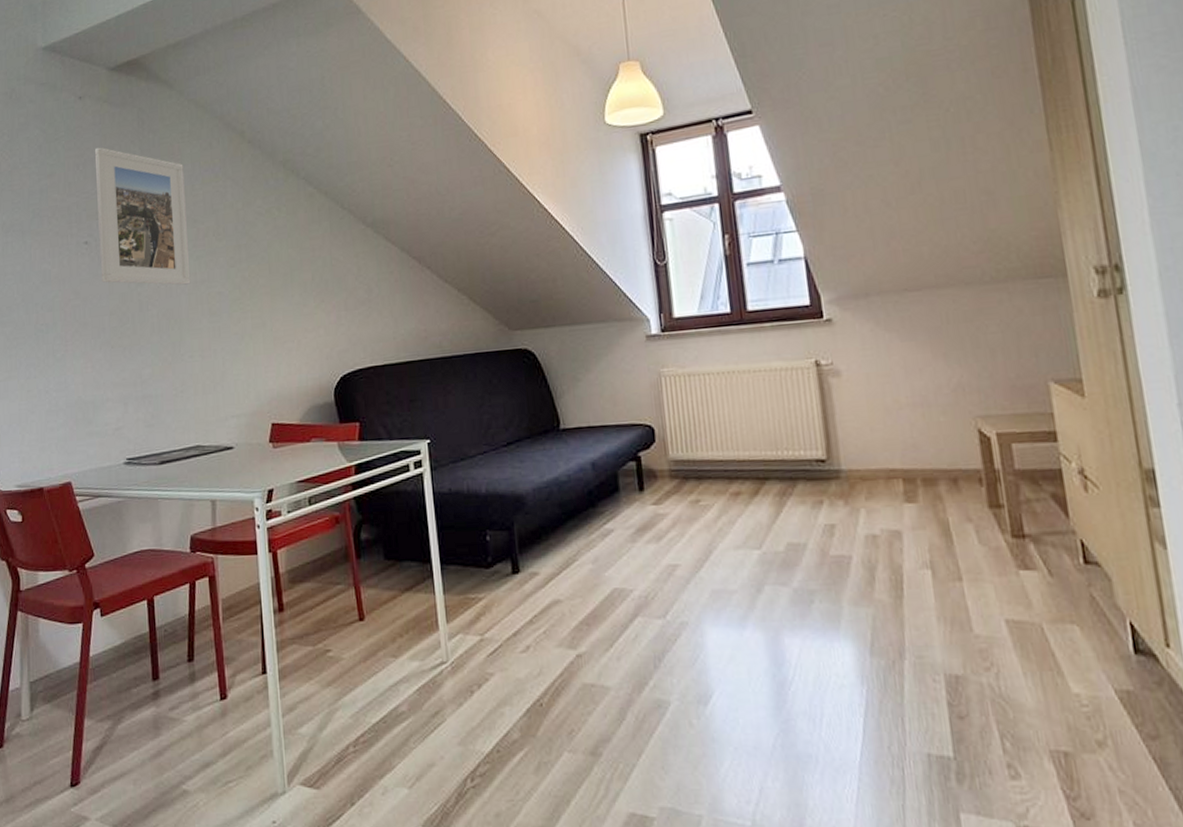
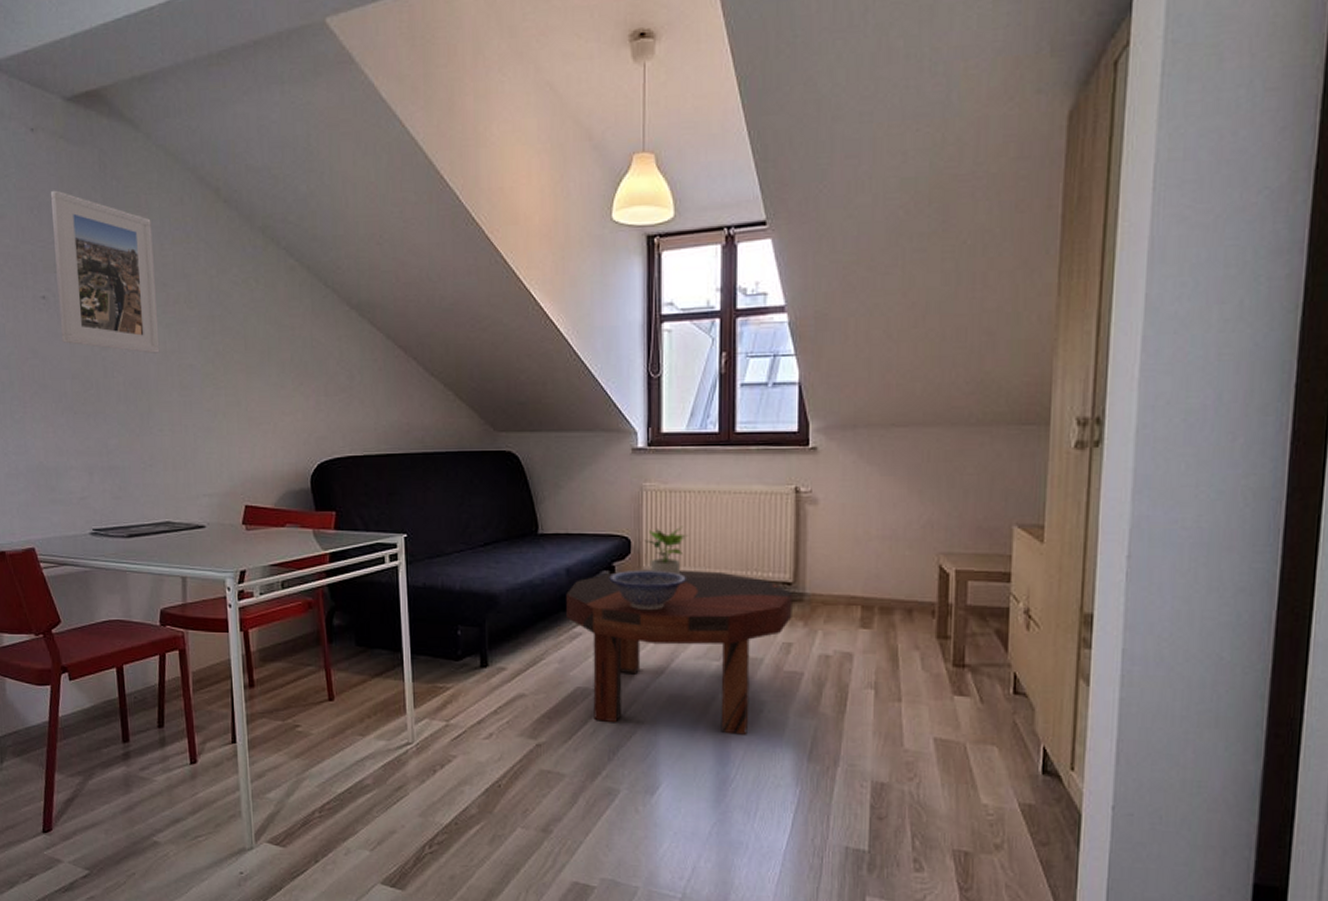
coffee table: none [593,453,831,630] -> present [566,569,793,735]
decorative bowl: none [636,457,715,501] -> present [609,569,686,611]
potted plant: none [668,409,713,460] -> present [645,526,689,574]

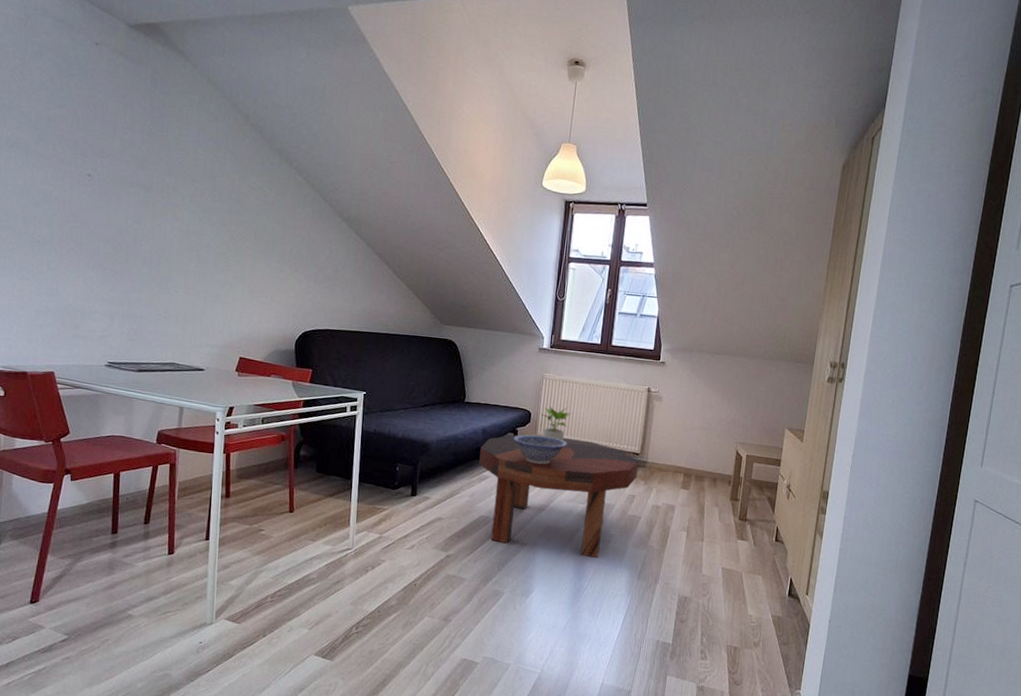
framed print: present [50,190,160,354] -> none [100,93,189,232]

